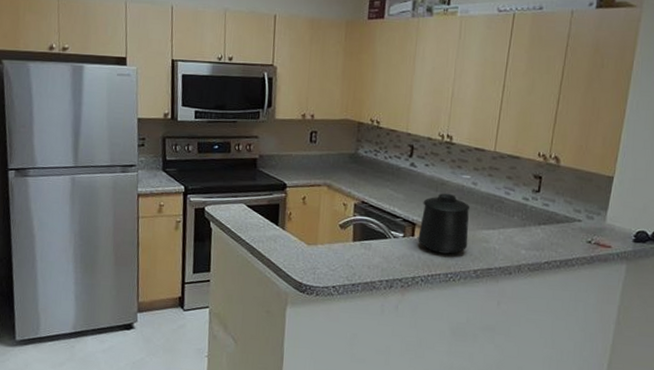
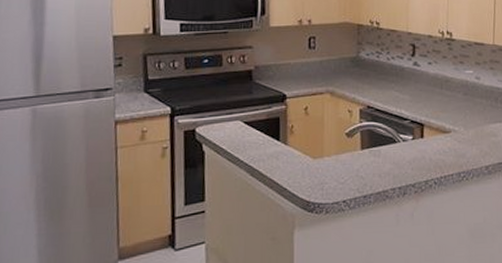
mug: present [418,193,470,254] -> none [427,90,477,153]

